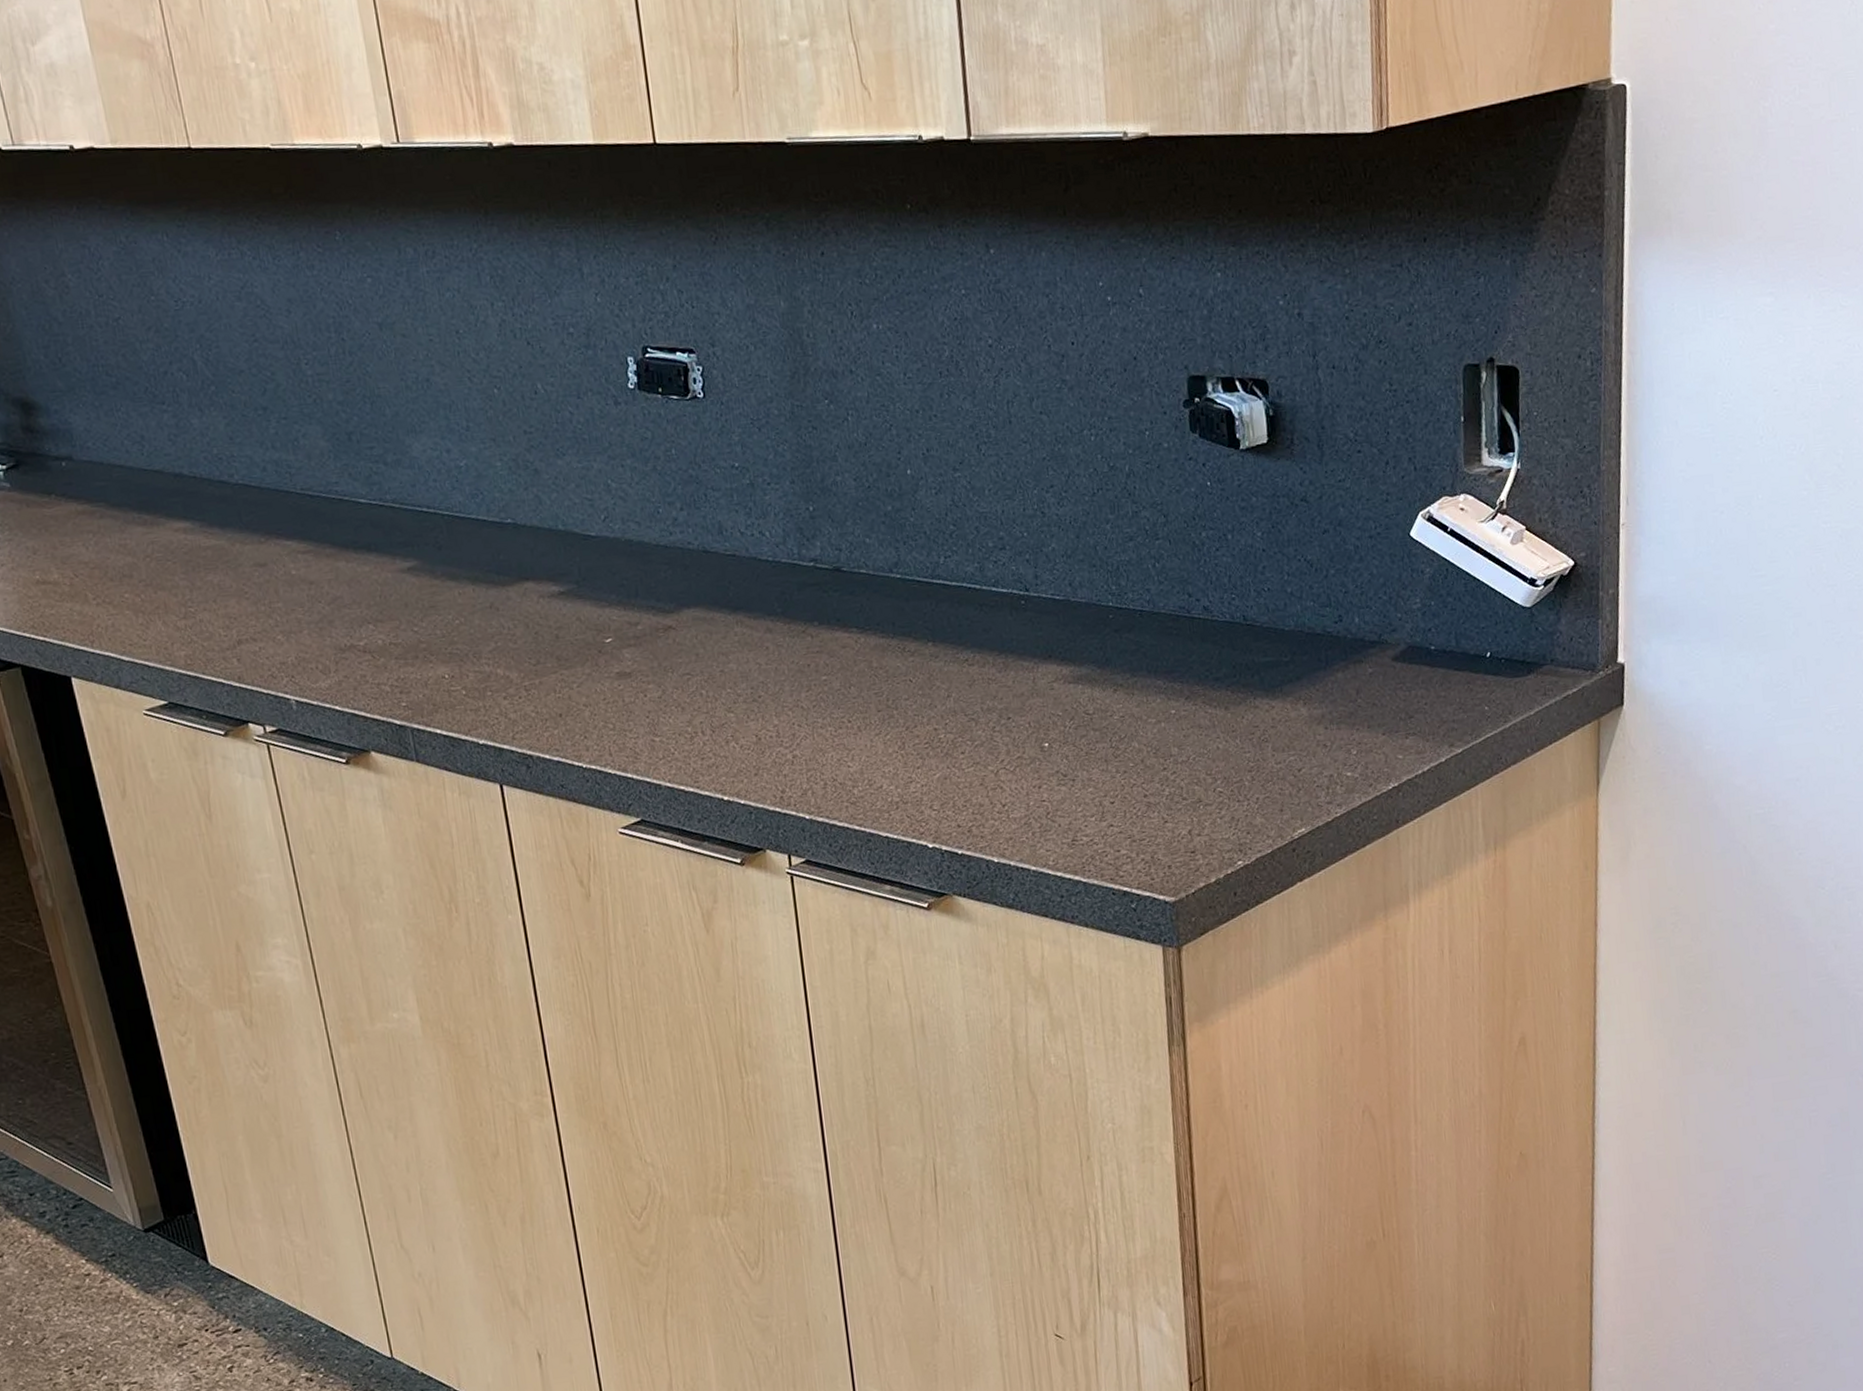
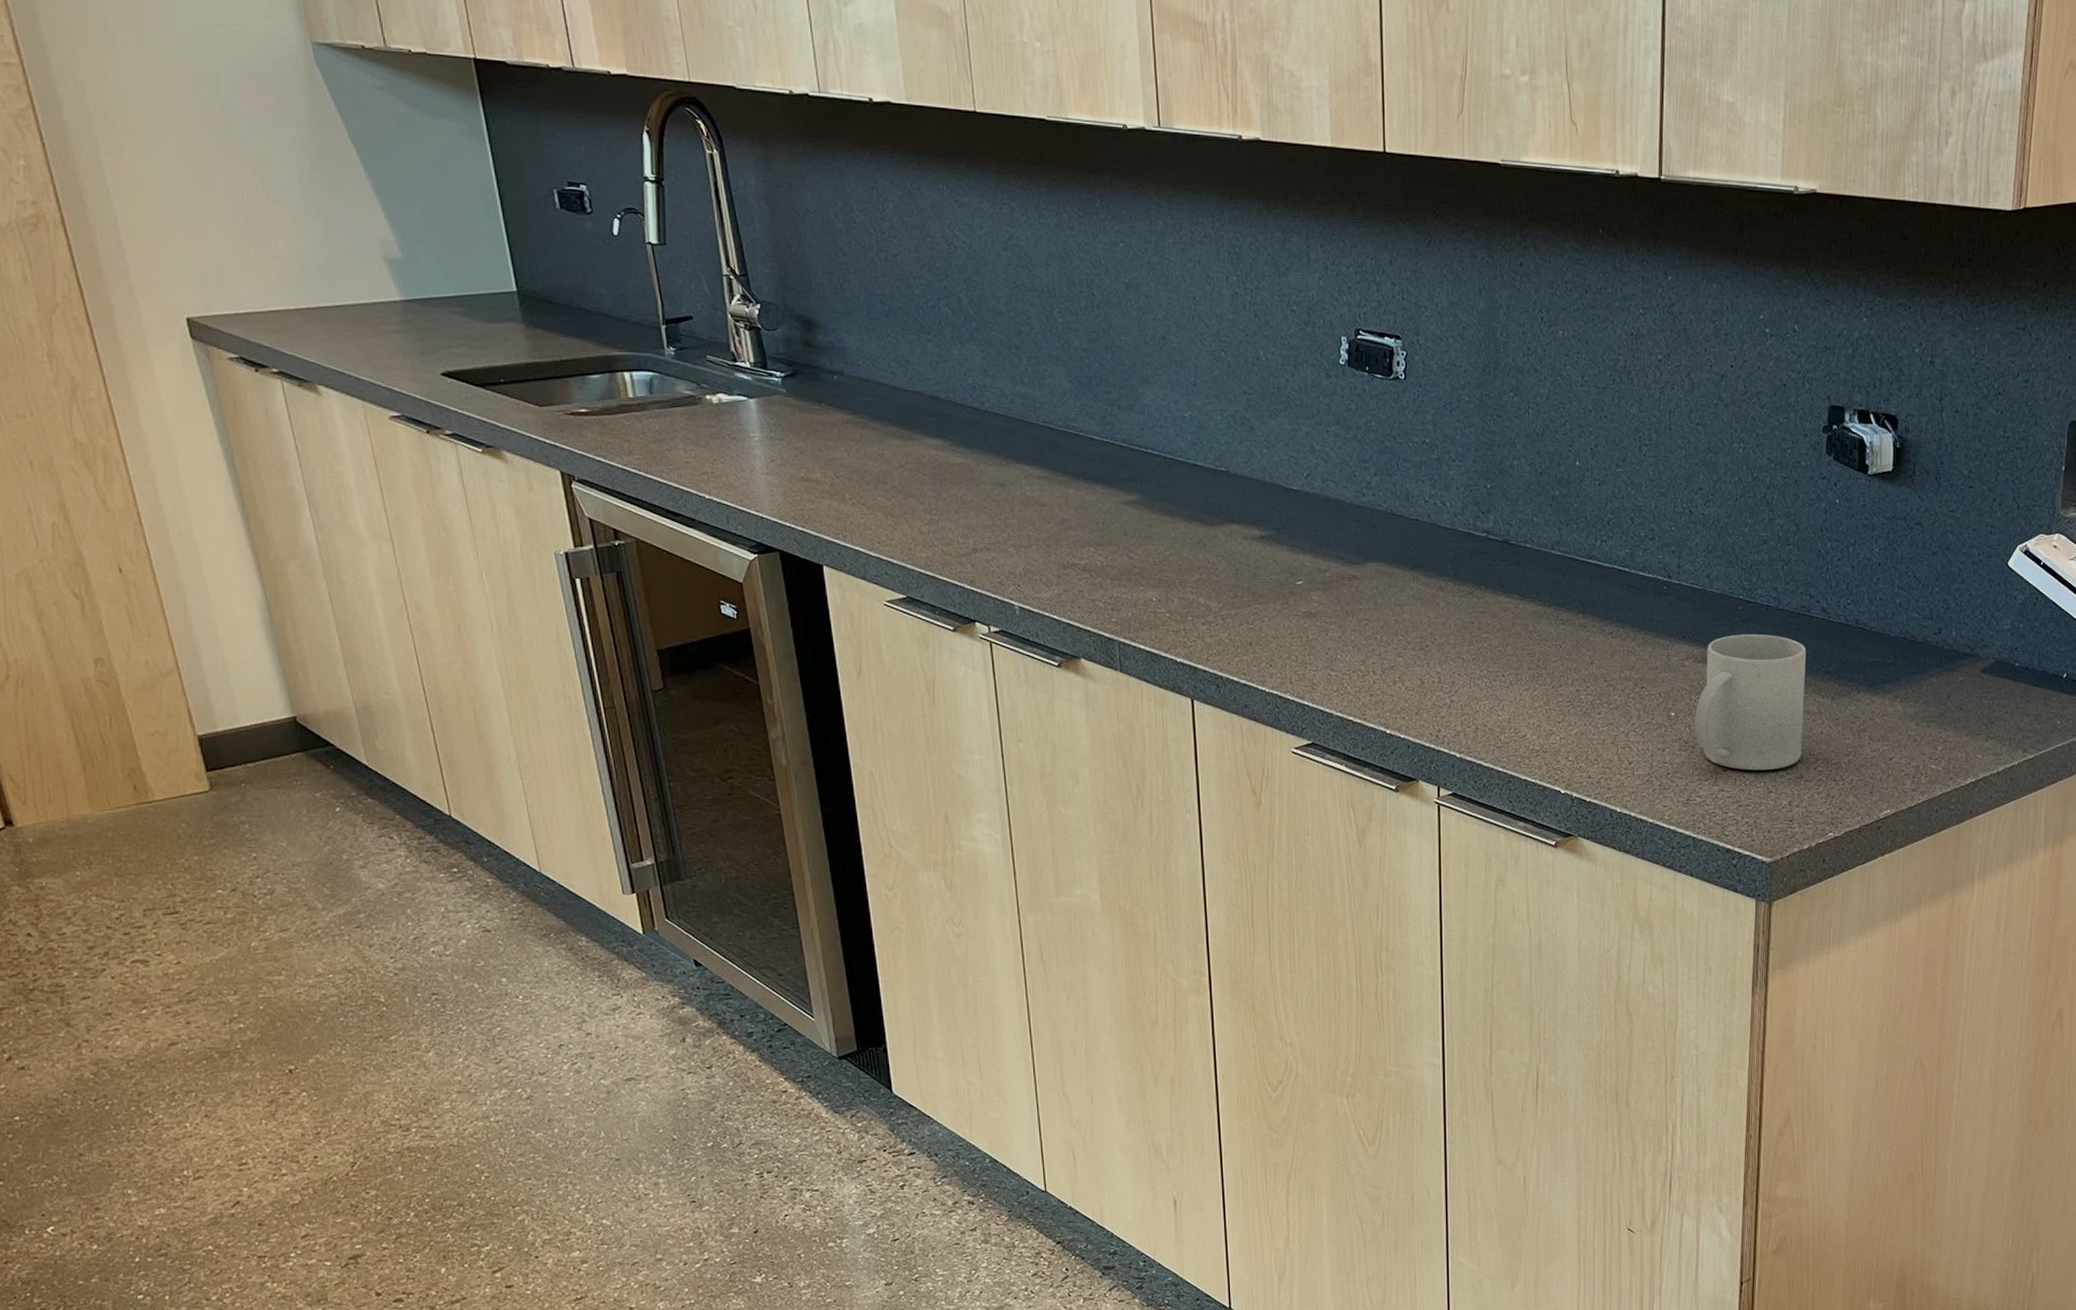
mug: none [1071,643,1198,800] -> present [1694,634,1807,771]

